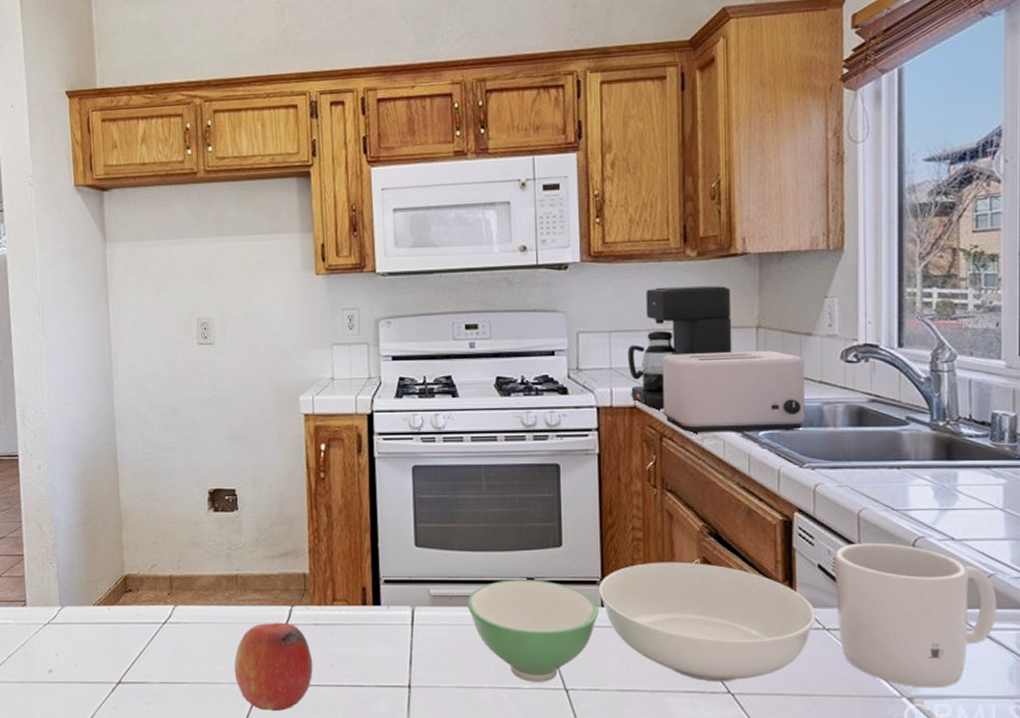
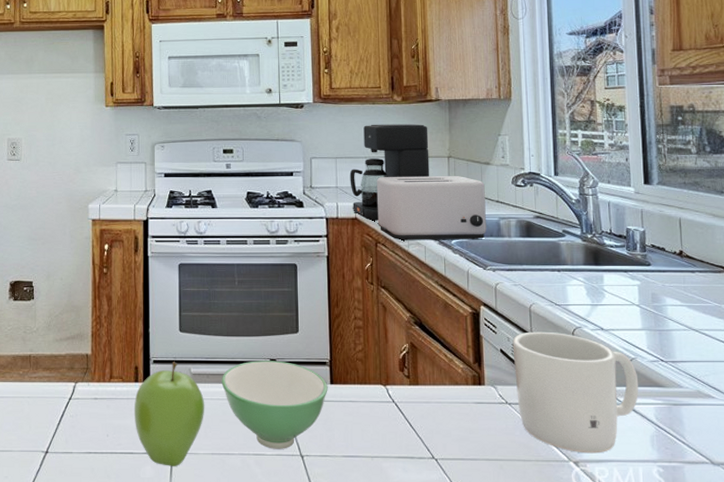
fruit: present [234,622,313,712] -> none [24,397,92,477]
fruit: none [362,581,448,701] -> present [133,361,205,466]
bowl: present [598,561,817,682] -> none [327,346,501,449]

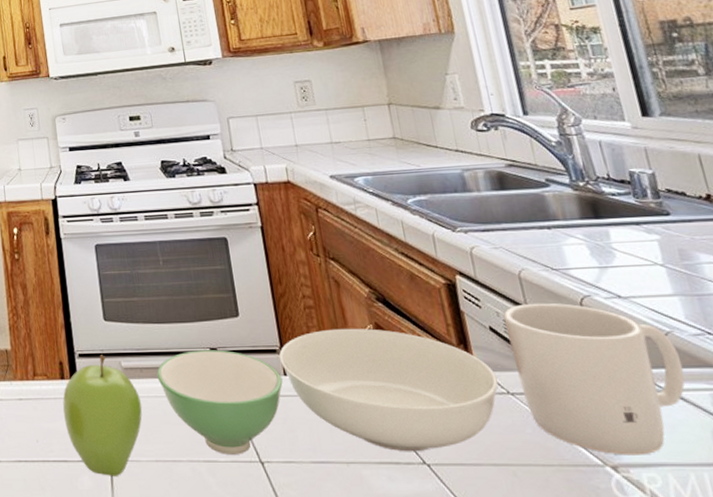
bowl: none [327,346,501,449] -> present [278,328,499,452]
coffee maker: present [349,123,430,221] -> none [274,70,370,183]
toaster: present [376,175,487,240] -> none [306,124,449,204]

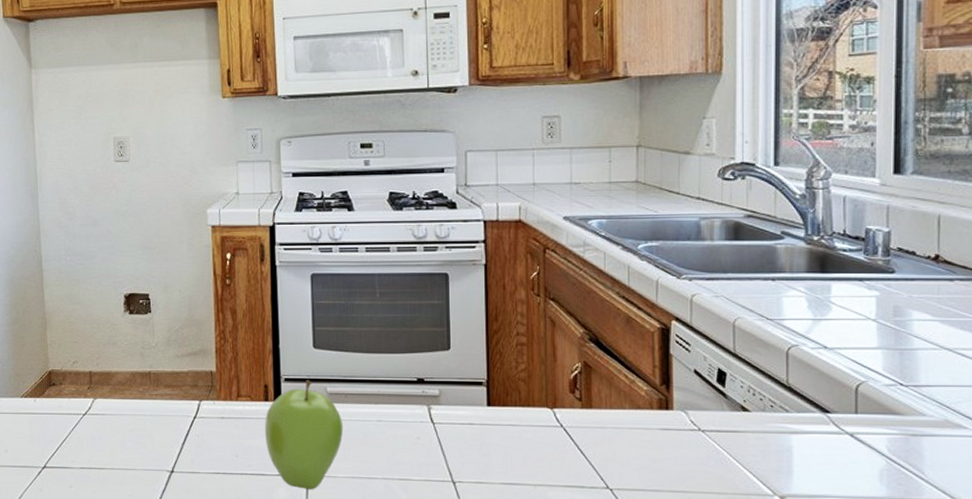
bowl: present [156,350,283,455] -> none [361,380,485,474]
bowl: present [278,328,499,452] -> none [484,365,693,478]
mug: present [502,302,685,456] -> none [710,350,869,488]

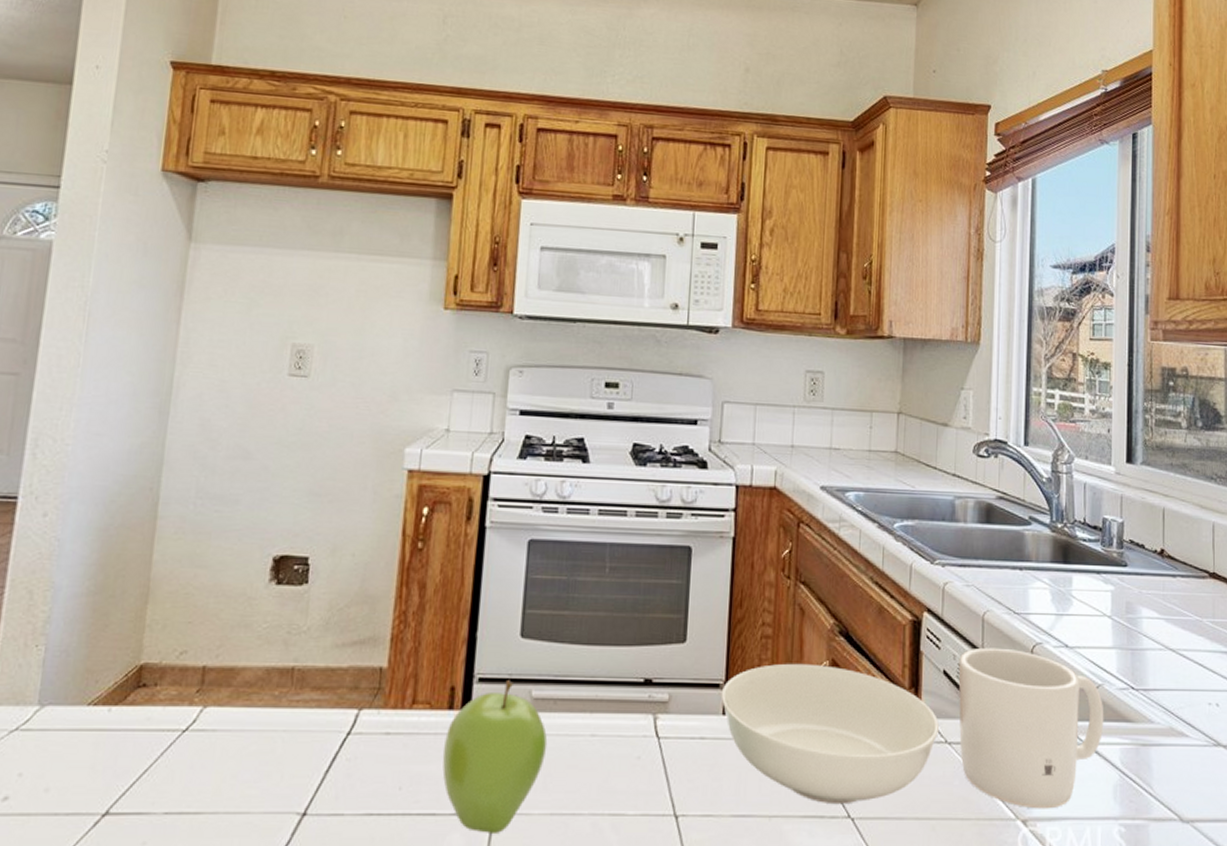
bowl: none [484,365,693,478] -> present [720,663,940,805]
mug: none [710,350,869,488] -> present [958,647,1104,809]

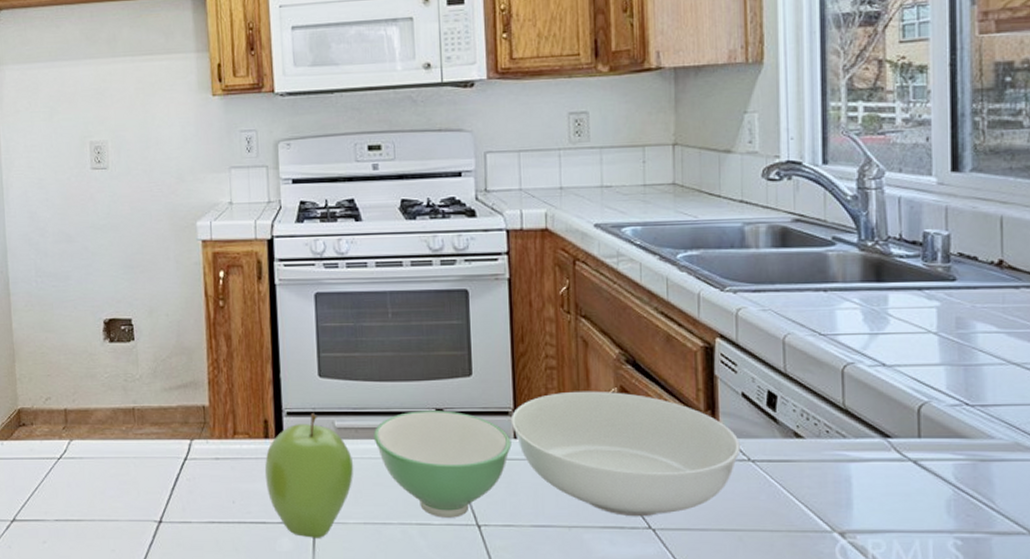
bowl: none [573,680,720,807] -> present [373,410,512,518]
mug: present [958,647,1104,809] -> none [758,369,933,522]

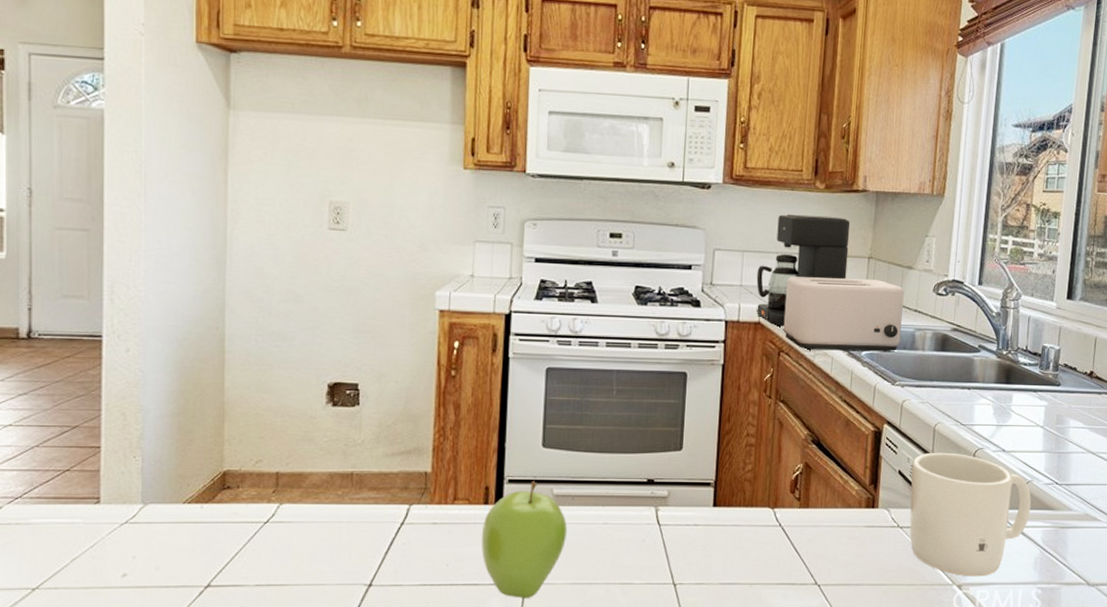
bowl: present [373,410,512,518] -> none [588,481,710,577]
bowl: present [510,391,742,517] -> none [711,466,894,575]
coffee maker: none [537,101,648,232] -> present [756,214,851,327]
toaster: none [574,168,725,256] -> present [783,276,904,352]
mug: none [758,369,933,522] -> present [909,452,1032,577]

